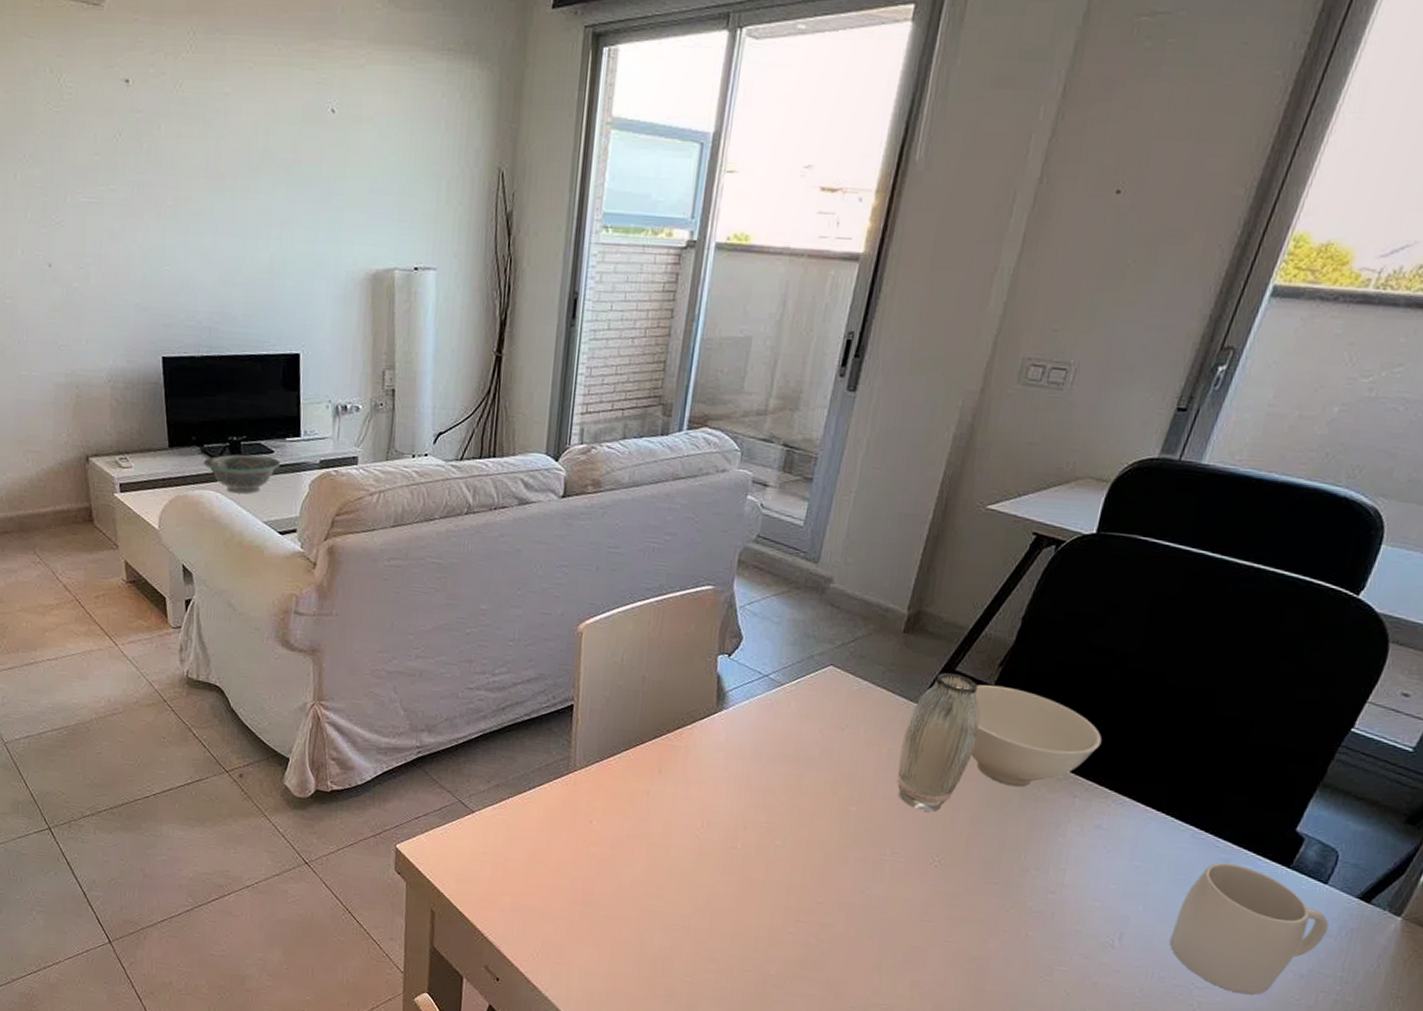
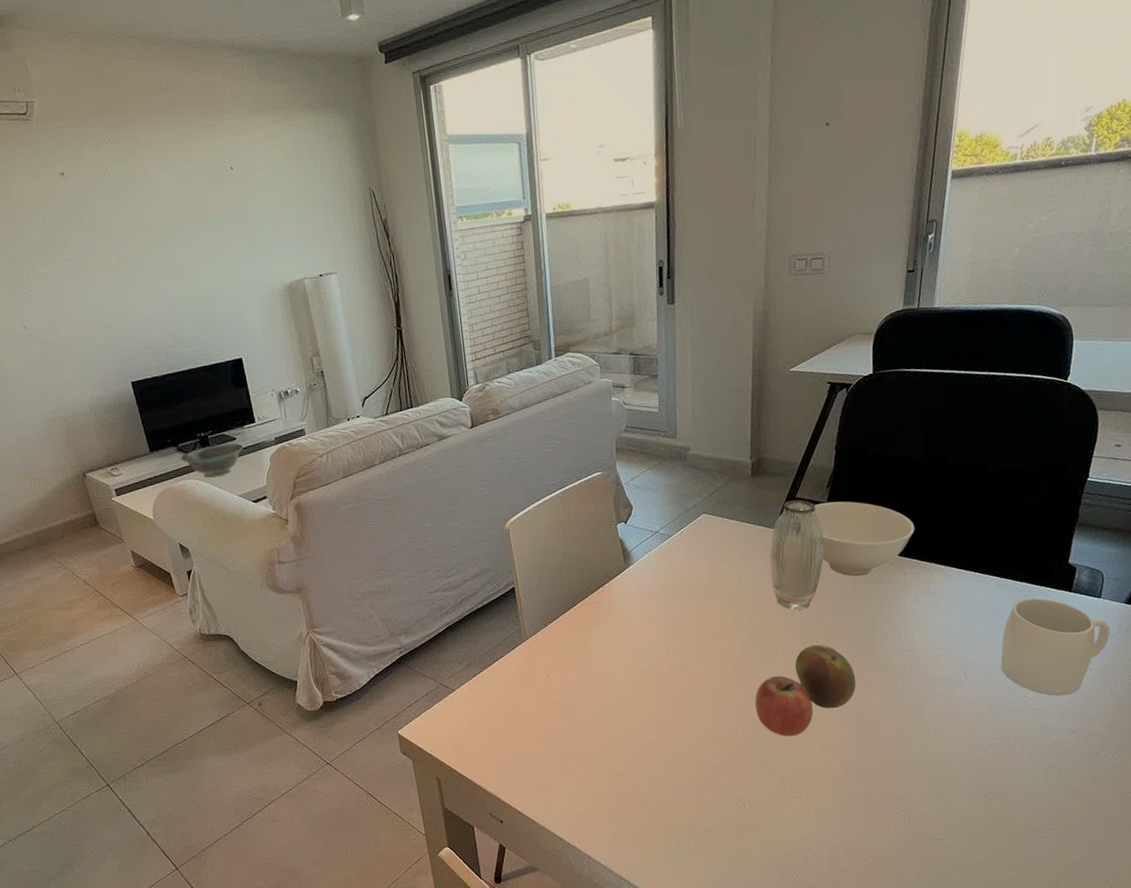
fruit: none [839,885,914,963] -> present [754,675,814,737]
fruit: none [901,857,977,942] -> present [795,644,856,709]

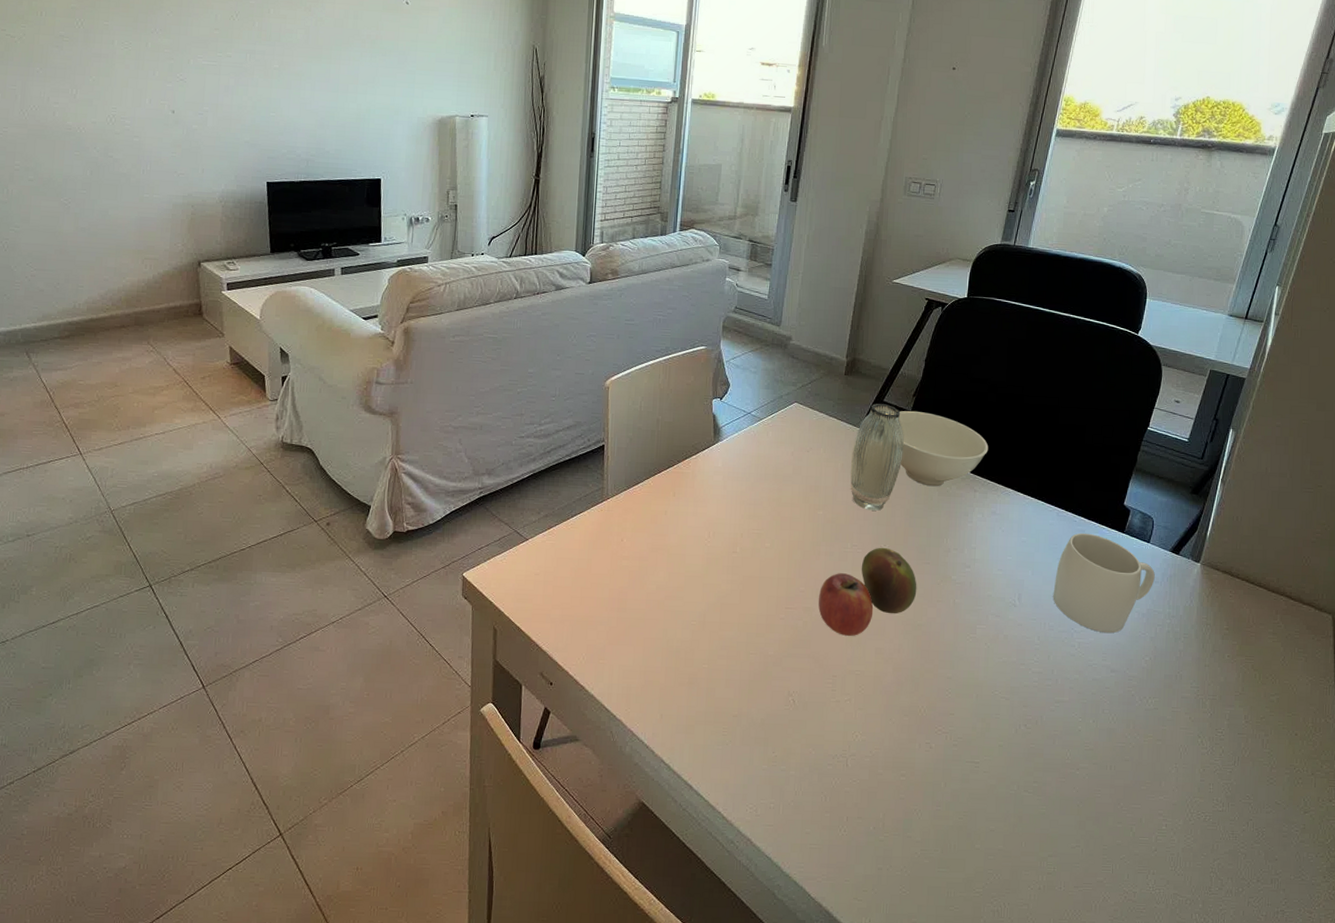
decorative bowl: present [181,443,244,478] -> none [300,256,365,289]

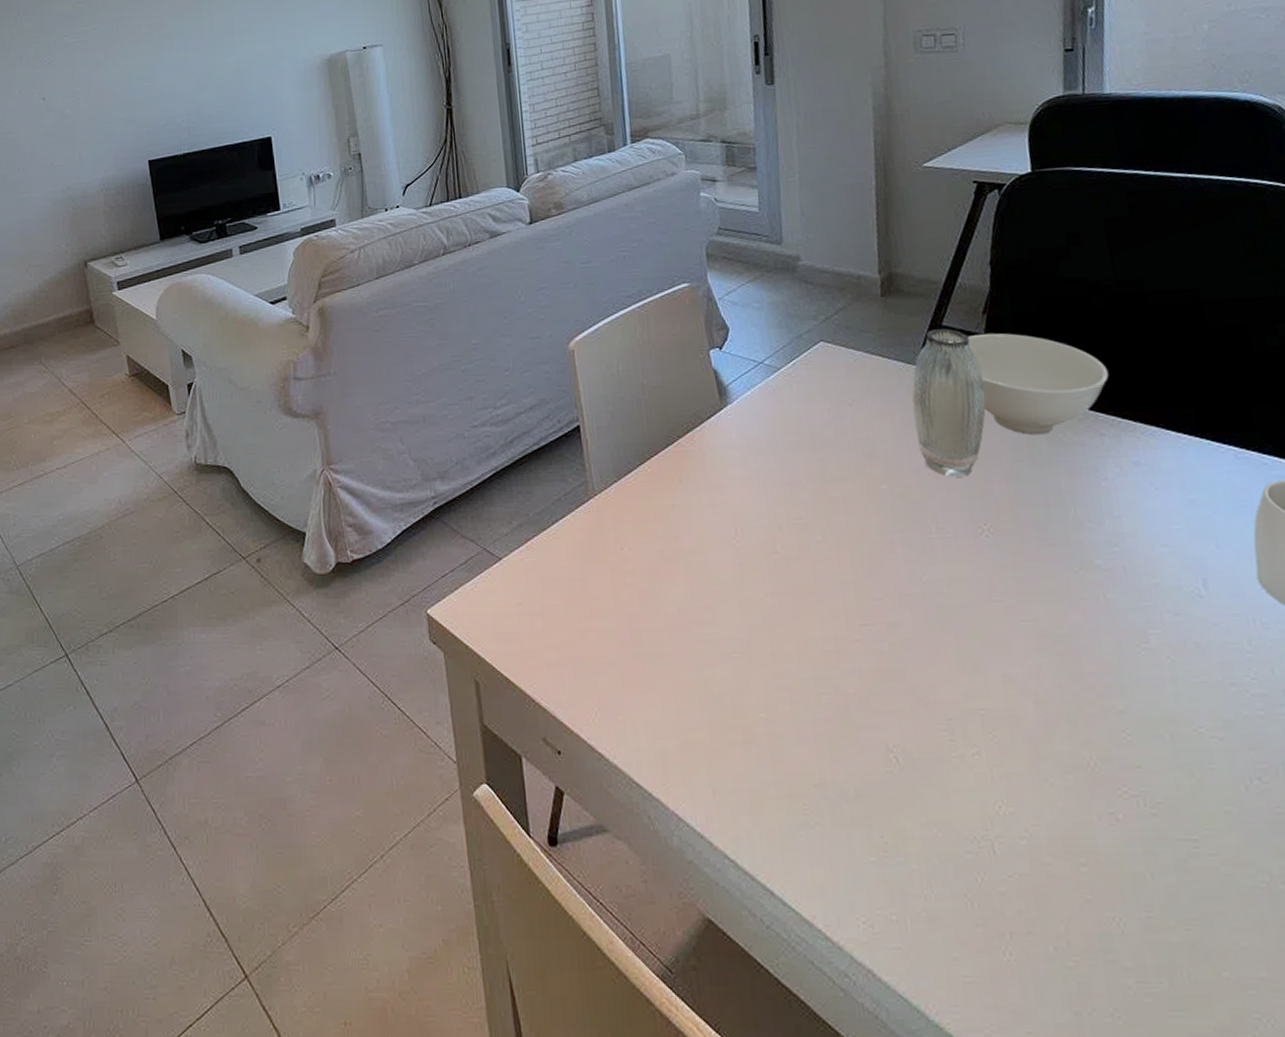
fruit: present [818,573,874,636] -> none [903,569,988,659]
fruit: present [861,547,917,614] -> none [956,527,1047,623]

